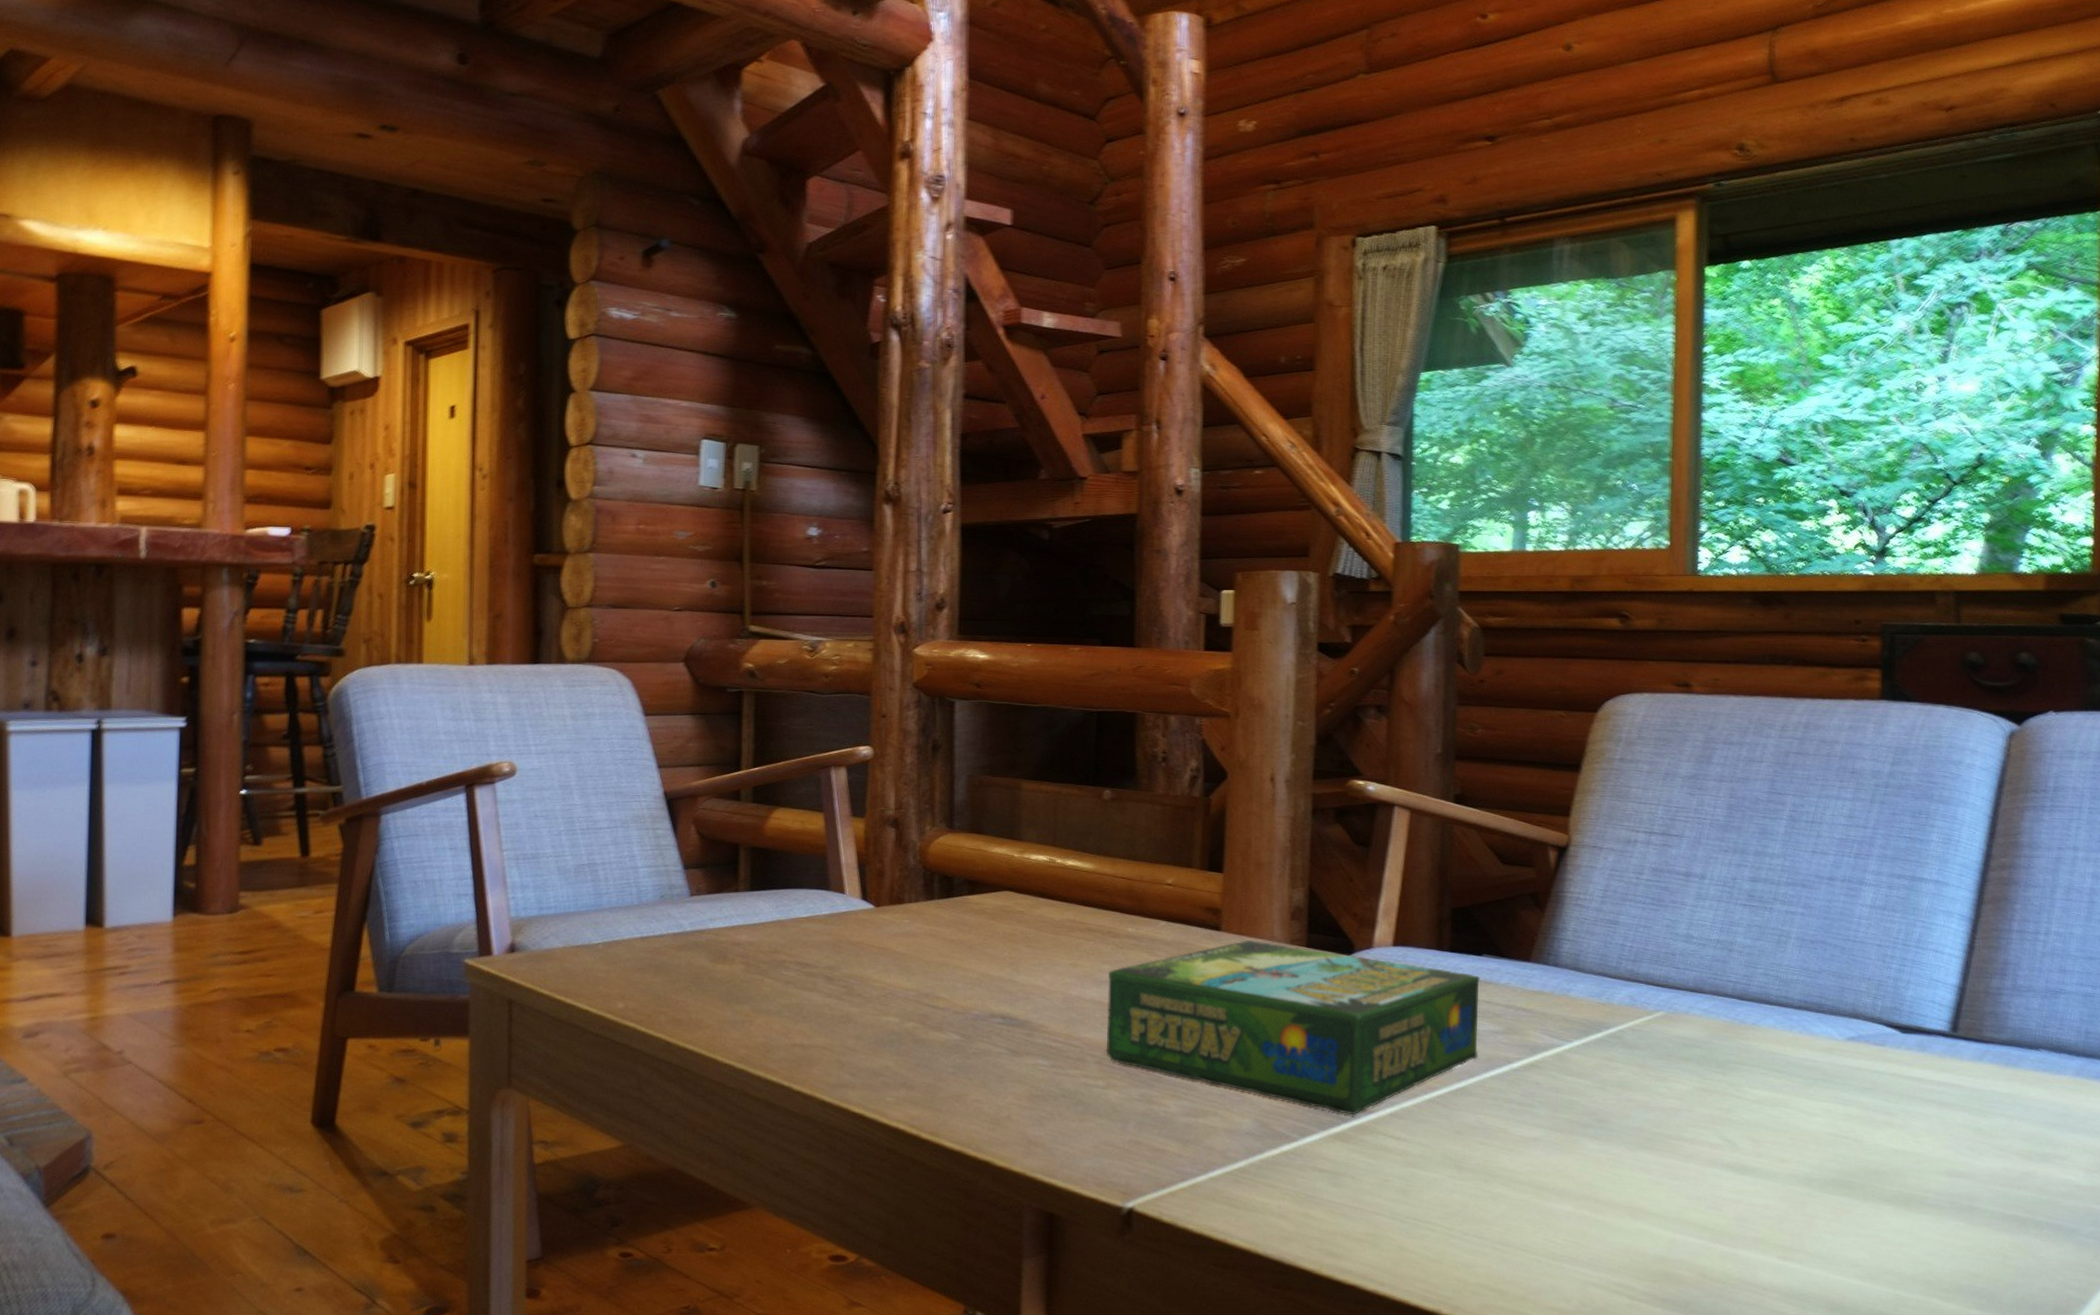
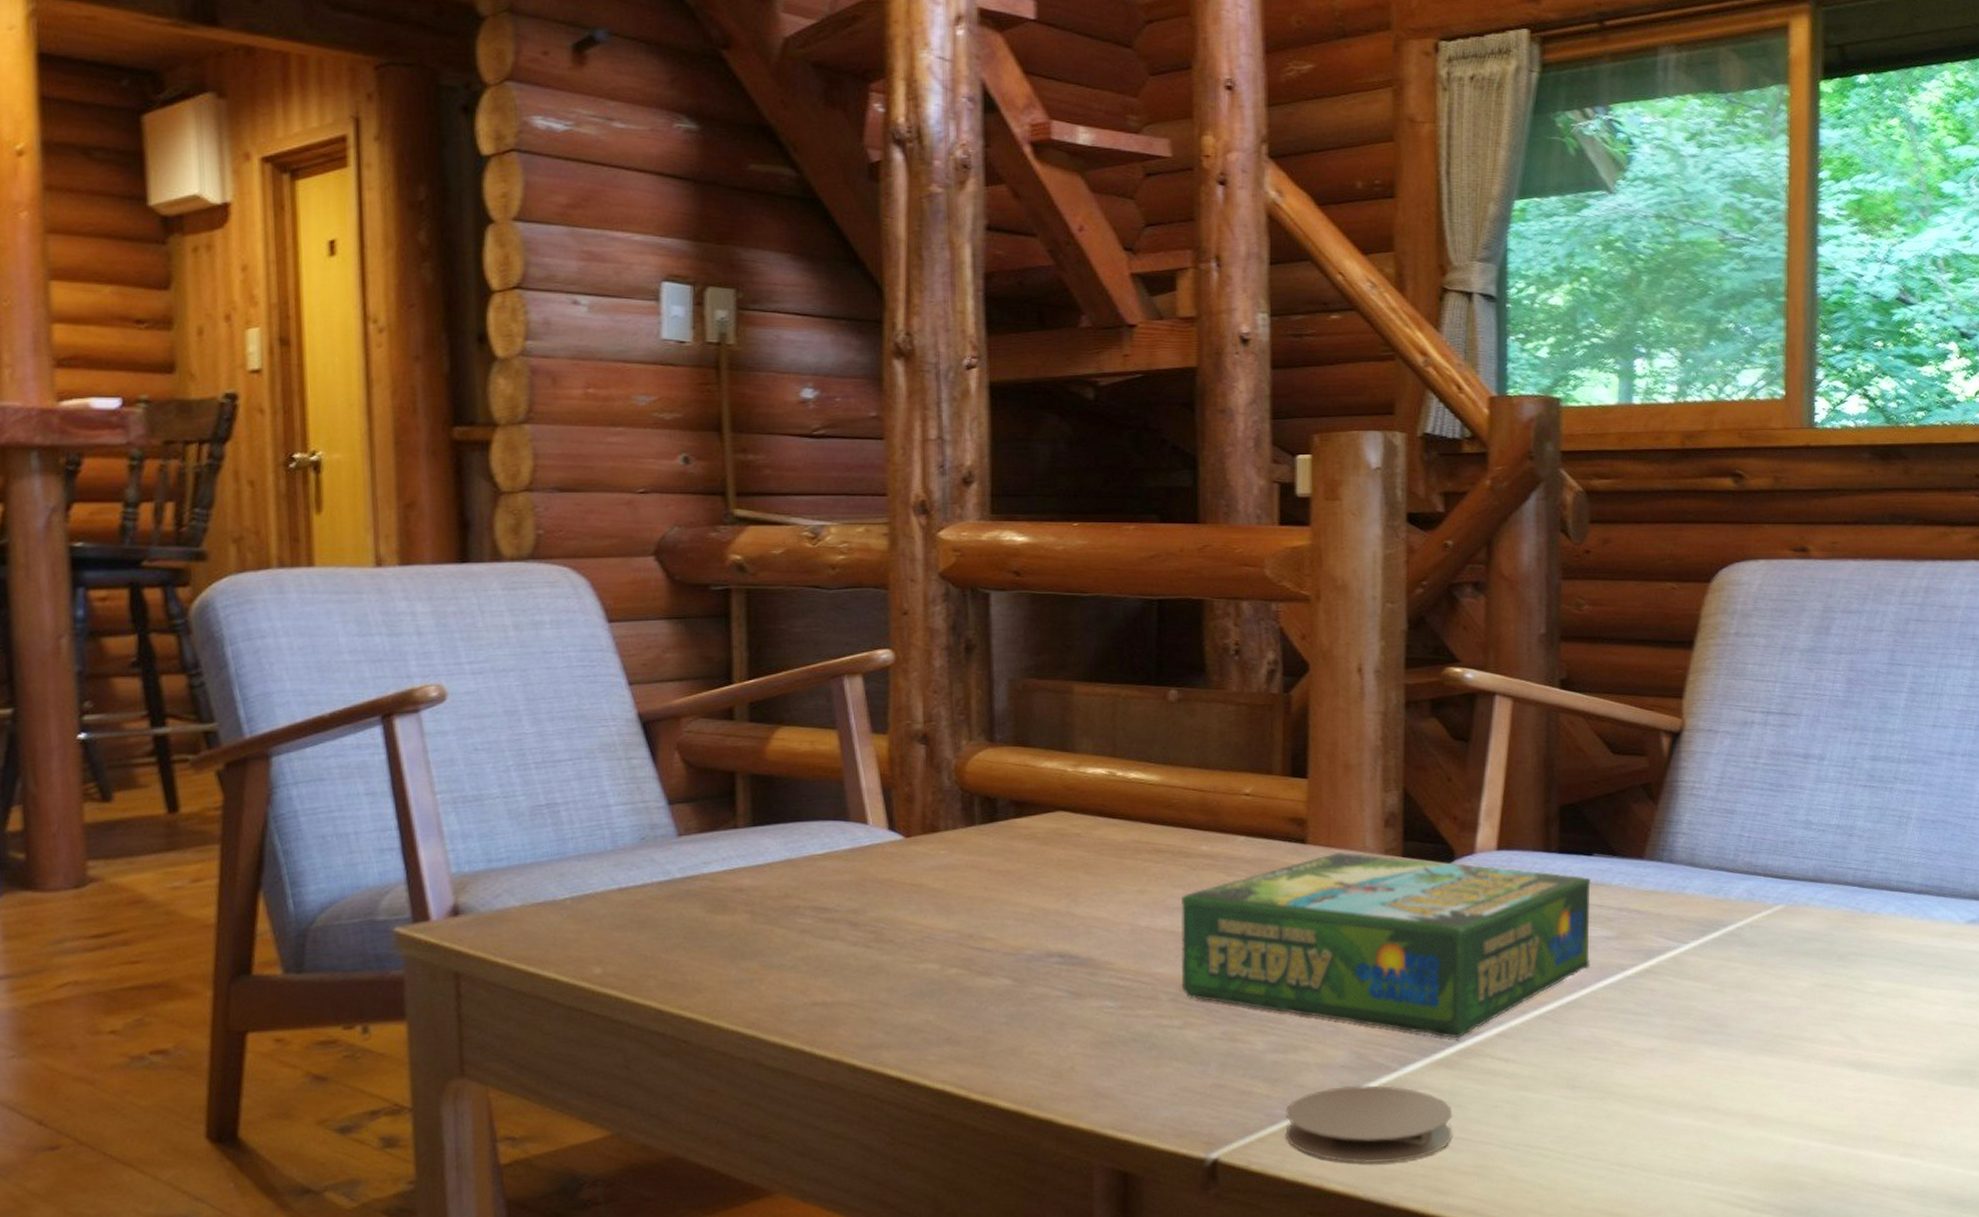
coaster: none [1194,1151,1347,1225] -> present [1286,1085,1453,1164]

